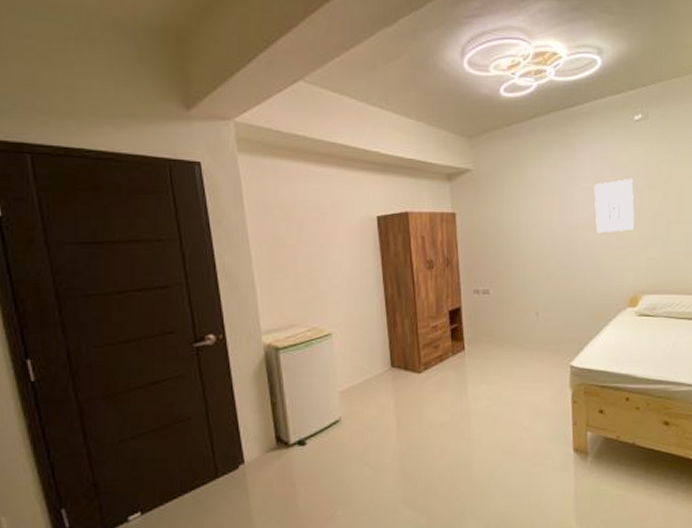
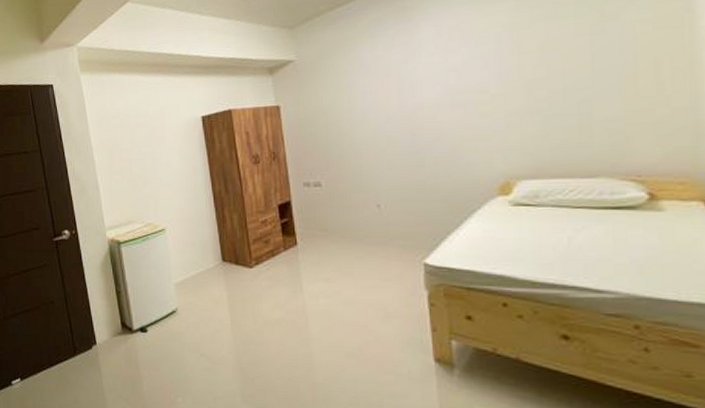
wall art: present [594,178,635,233] -> none [441,45,501,113]

